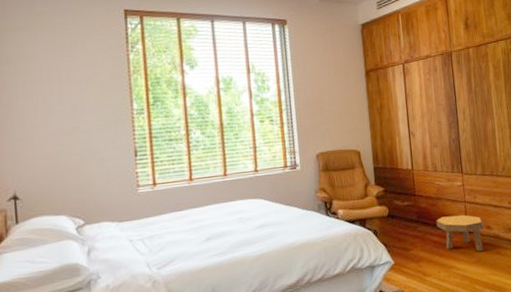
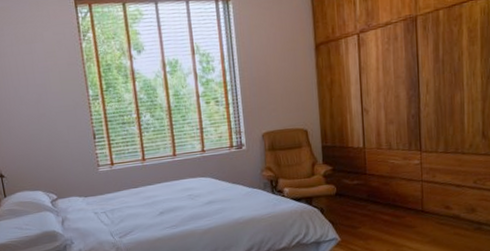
footstool: present [436,214,484,252] -> none [388,194,442,232]

